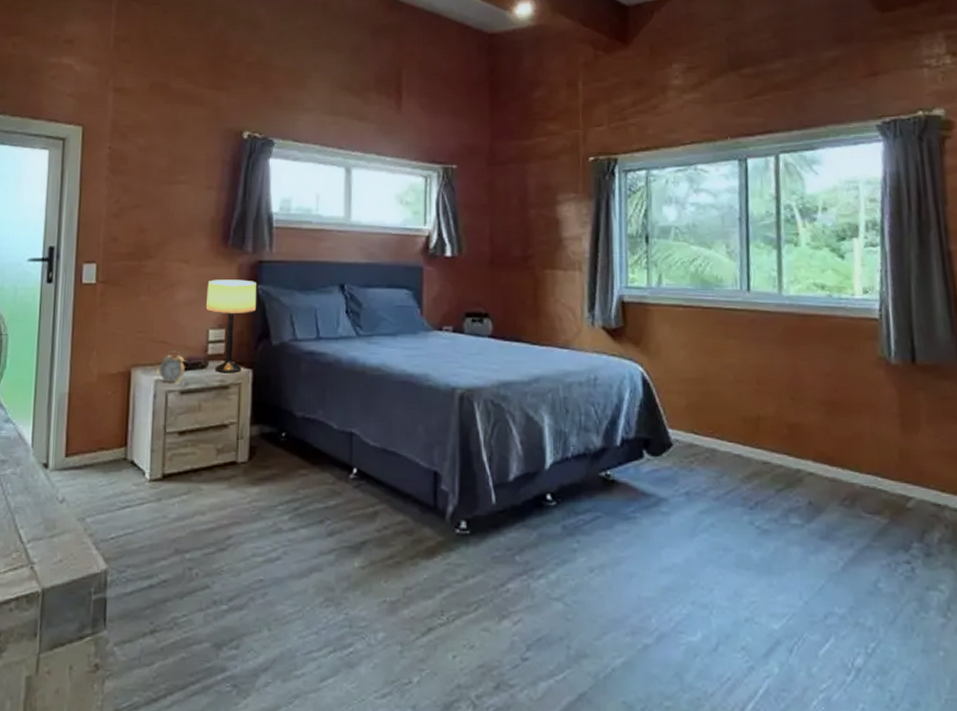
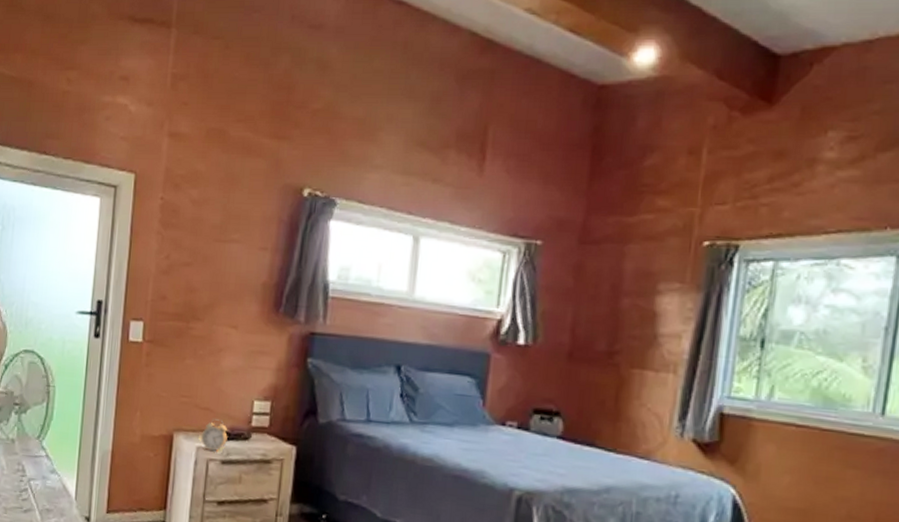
table lamp: present [205,279,257,373] -> none [252,348,307,448]

